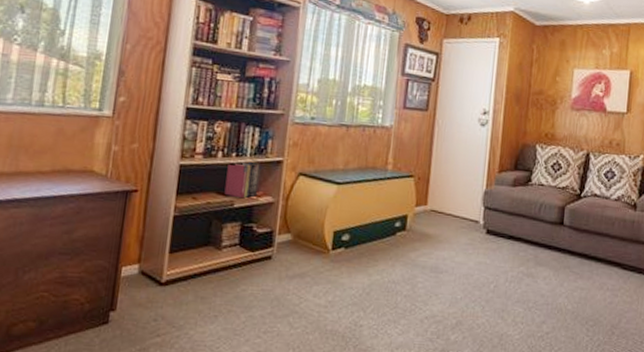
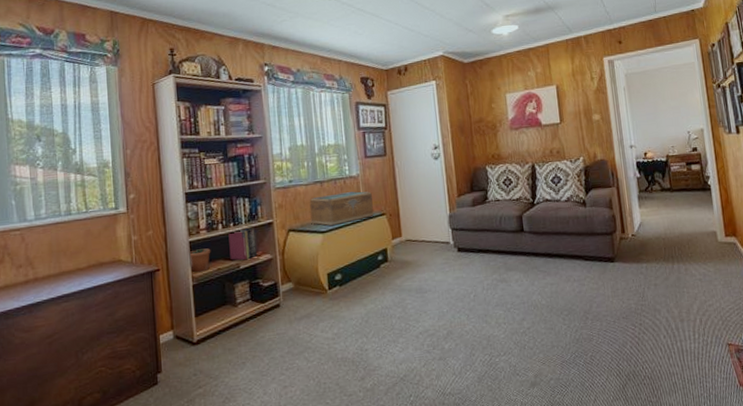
planter: none [175,175,204,203] -> present [188,248,211,273]
decorative box: none [327,141,403,179] -> present [309,191,374,227]

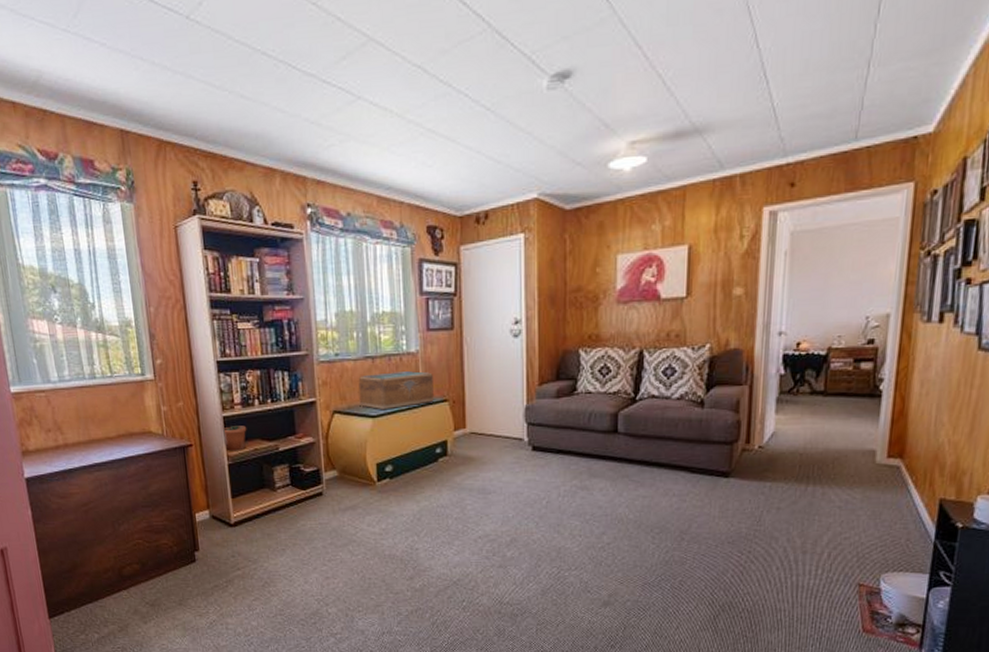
books: present [228,225,257,261] -> none [265,404,297,442]

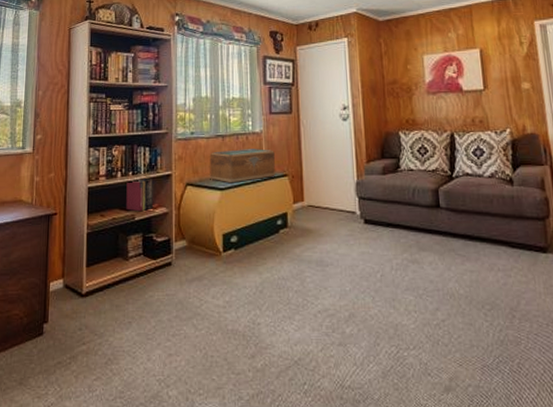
planter: present [222,426,247,451] -> none [85,196,108,220]
books: none [265,404,297,442] -> present [126,176,153,212]

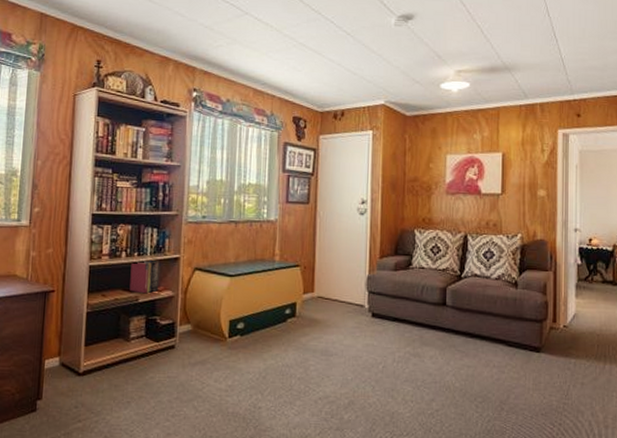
decorative box: present [210,149,275,184] -> none [220,236,288,271]

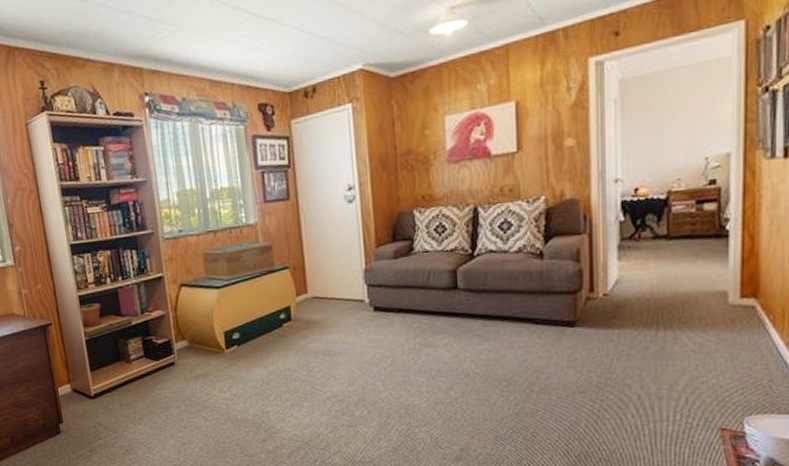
planter: none [86,275,111,300] -> present [79,303,101,328]
decorative box: none [220,236,288,271] -> present [202,241,275,281]

